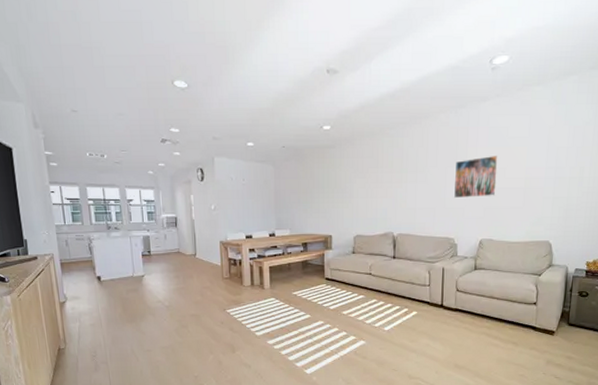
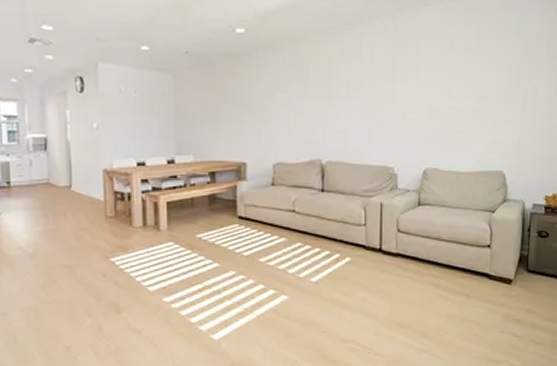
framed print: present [454,155,498,199] -> none [393,69,443,120]

